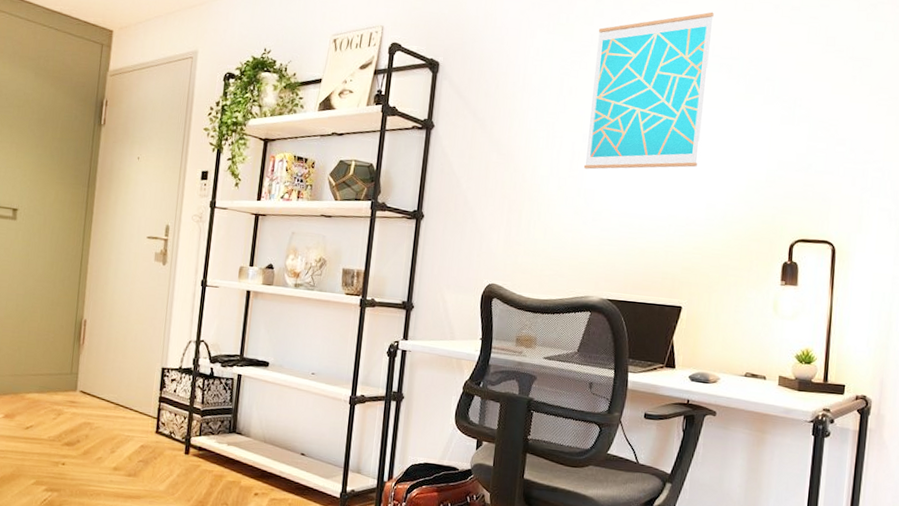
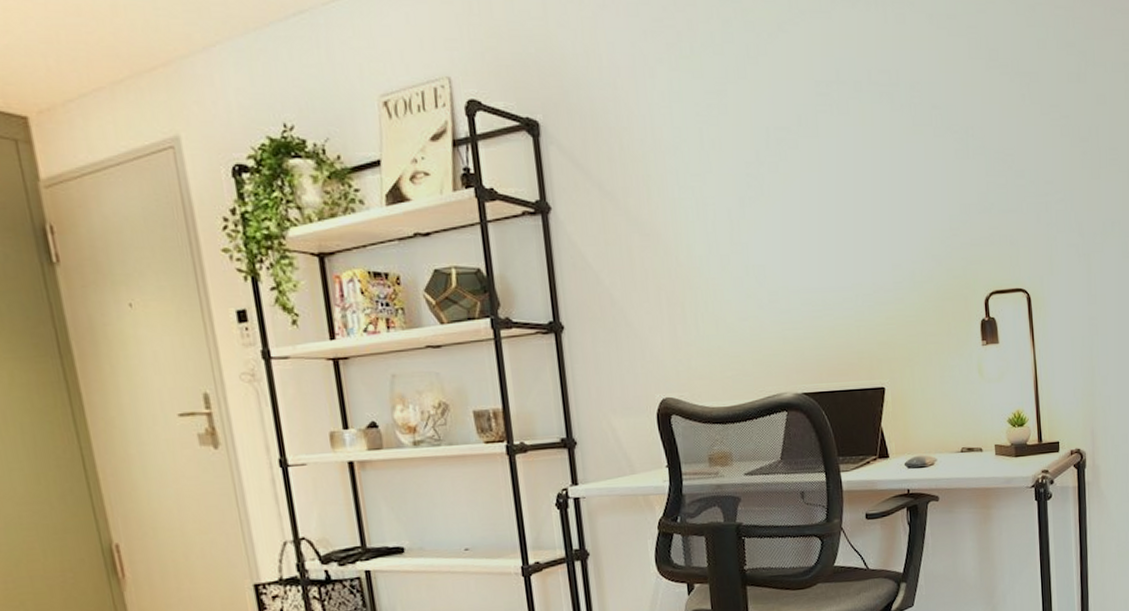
wall art: present [583,12,714,170] -> none [731,27,874,241]

